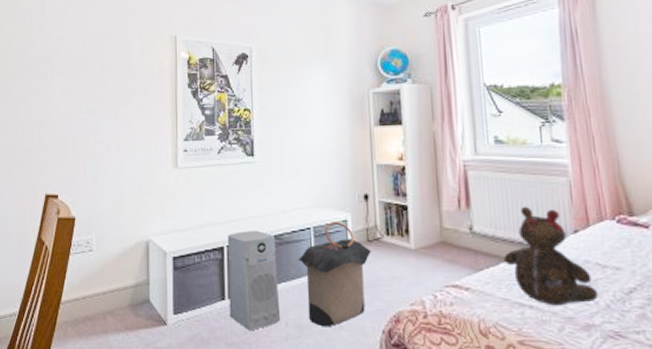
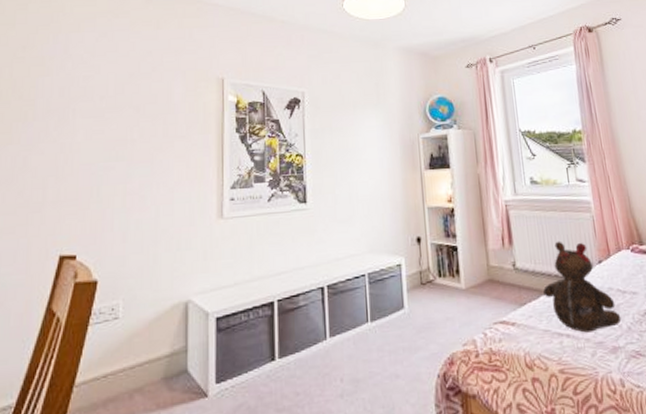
air purifier: present [227,230,281,330] -> none [278,280,336,391]
laundry hamper: present [297,222,372,327] -> none [352,266,426,378]

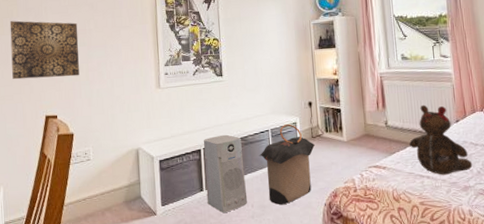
wall art: none [17,126,116,206] -> present [9,20,79,80]
air purifier: none [278,280,336,391] -> present [204,134,248,213]
laundry hamper: none [352,266,426,378] -> present [259,124,316,205]

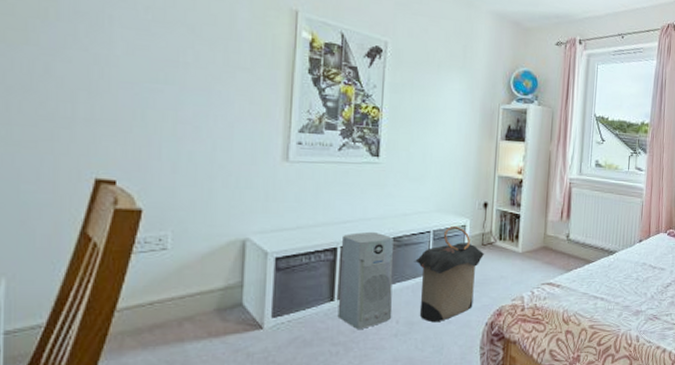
wall art: present [9,20,79,80] -> none [38,25,165,128]
teddy bear: present [409,104,473,175] -> none [589,219,648,298]

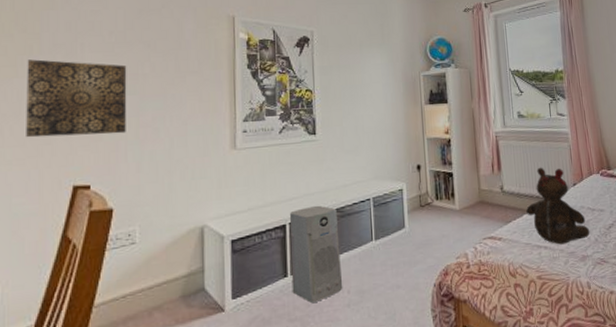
wall art: none [38,25,165,128] -> present [26,59,127,138]
laundry hamper: present [414,226,485,323] -> none [358,191,424,289]
teddy bear: none [589,219,648,298] -> present [526,167,590,245]

